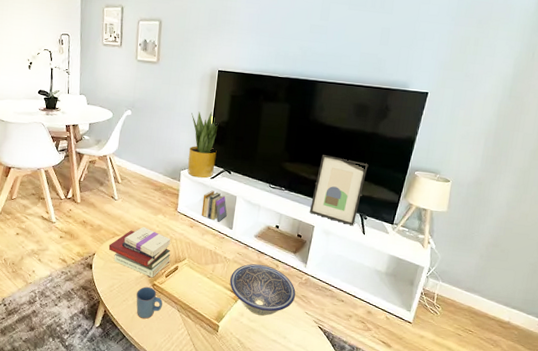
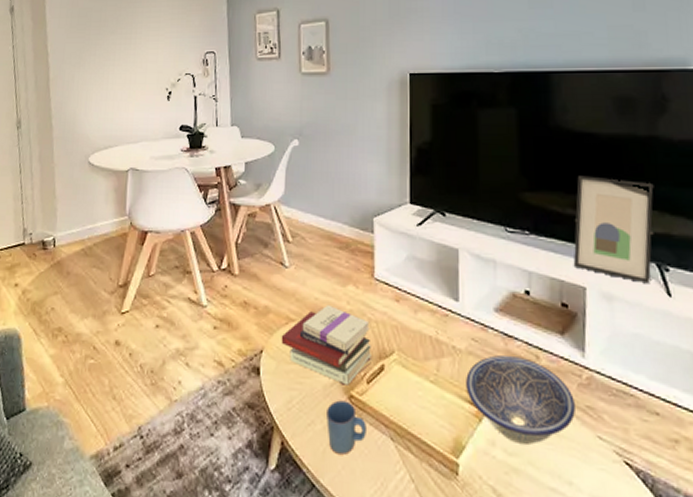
planter: present [187,111,219,179] -> none [380,130,421,226]
books: present [201,190,227,222] -> none [409,242,448,291]

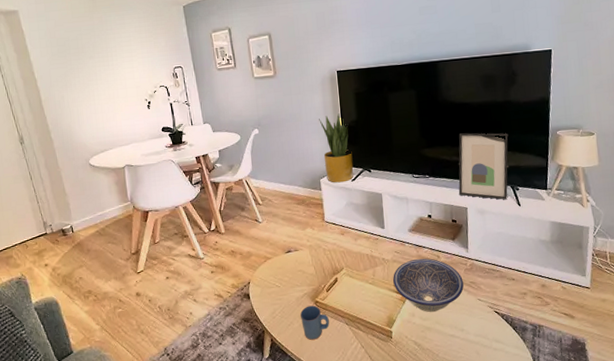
books: present [281,304,371,386] -> none [262,244,328,296]
planter: none [380,130,421,226] -> present [319,113,354,183]

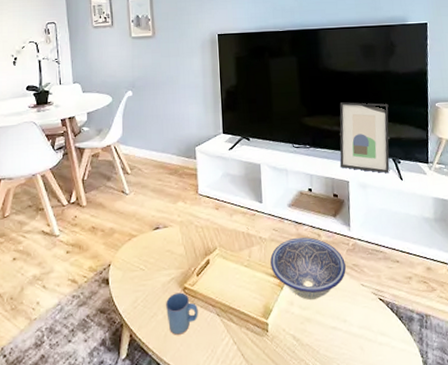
planter: present [319,113,354,183] -> none [197,78,232,152]

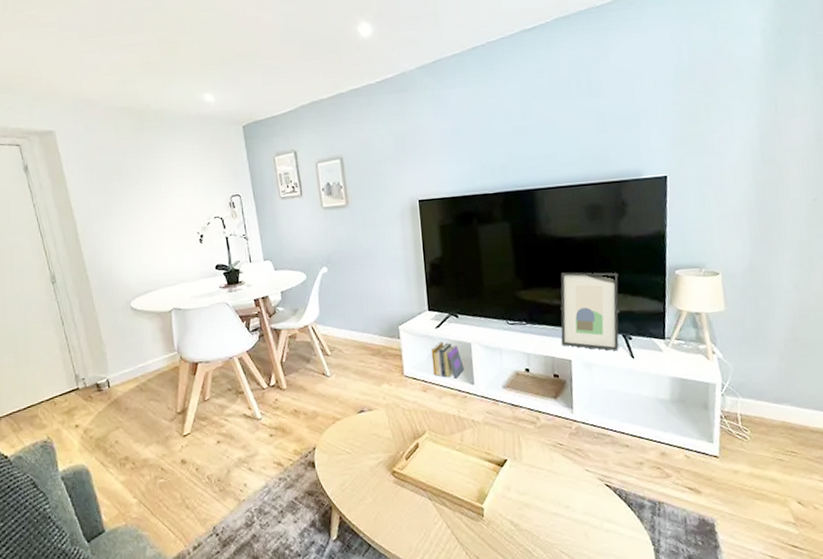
mug: present [166,292,198,335] -> none [375,476,409,518]
books: none [224,162,254,197] -> present [431,341,464,379]
decorative bowl: present [270,237,346,300] -> none [484,420,568,485]

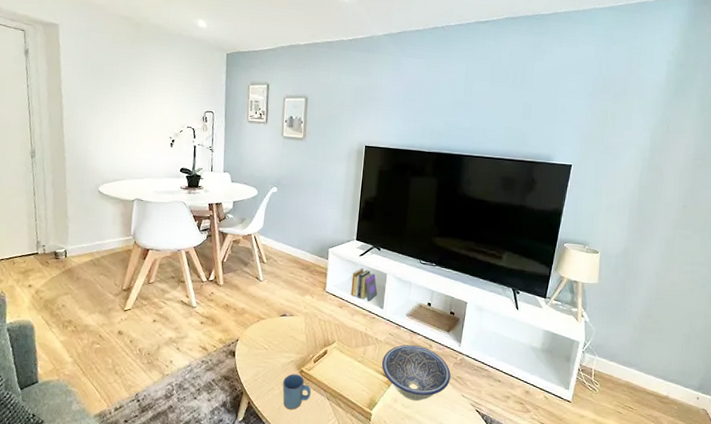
mug: none [375,476,409,518] -> present [282,374,311,410]
decorative bowl: none [484,420,568,485] -> present [382,344,451,401]
picture frame: present [560,272,620,351] -> none [462,229,518,301]

